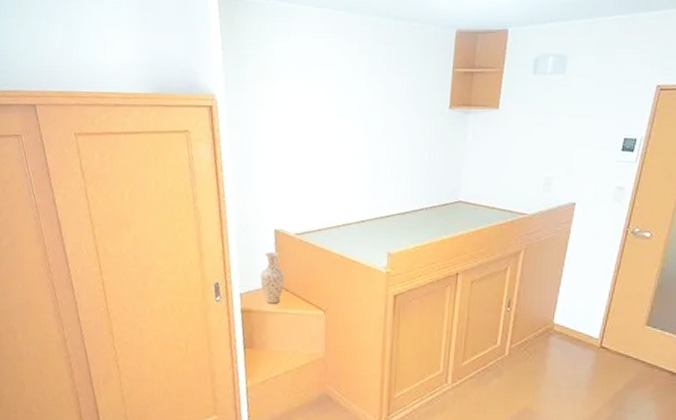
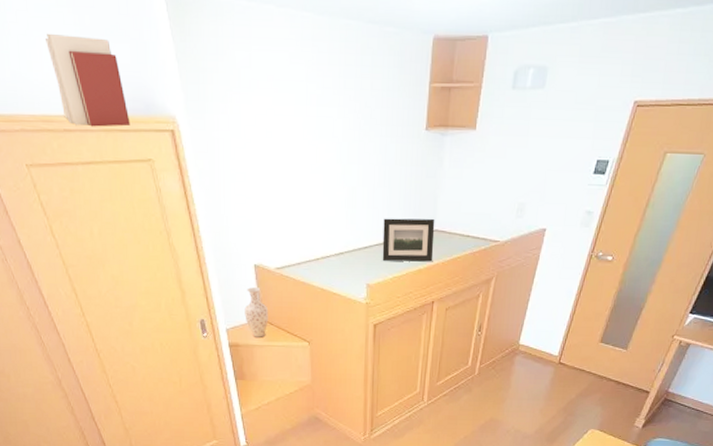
books: none [111,27,174,103] -> present [45,33,131,127]
picture frame: none [404,188,459,233] -> present [382,218,435,262]

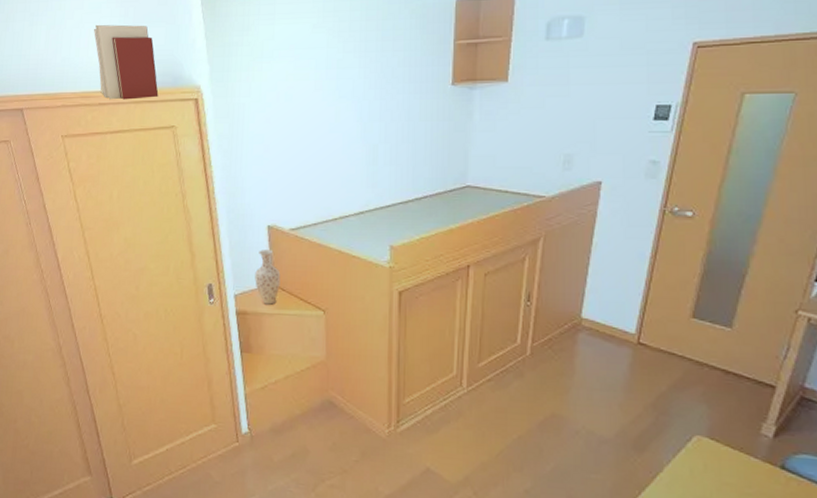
picture frame: present [382,218,435,262] -> none [407,173,467,221]

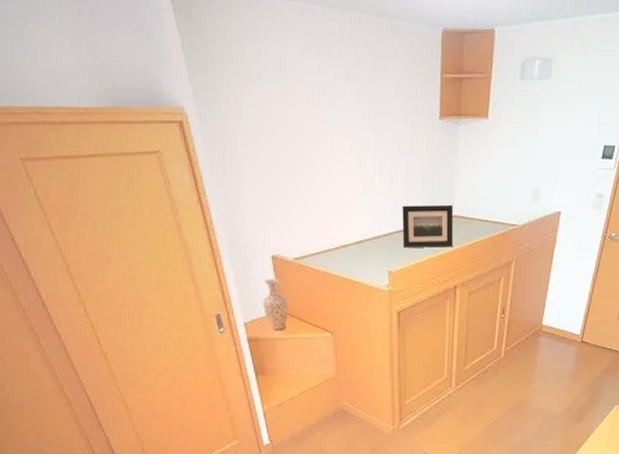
books: present [94,24,159,100] -> none [40,23,135,119]
picture frame: none [407,173,467,221] -> present [402,204,454,249]

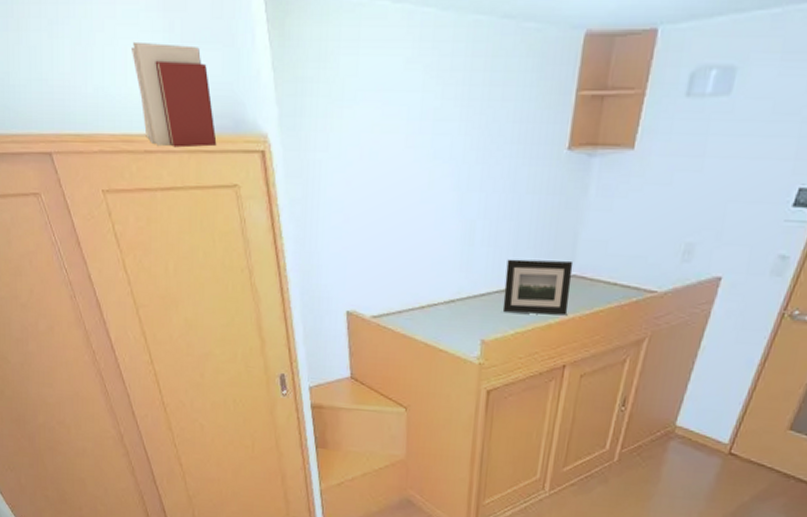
books: none [40,23,135,119] -> present [132,41,217,148]
vase: present [263,279,289,330] -> none [331,338,360,399]

